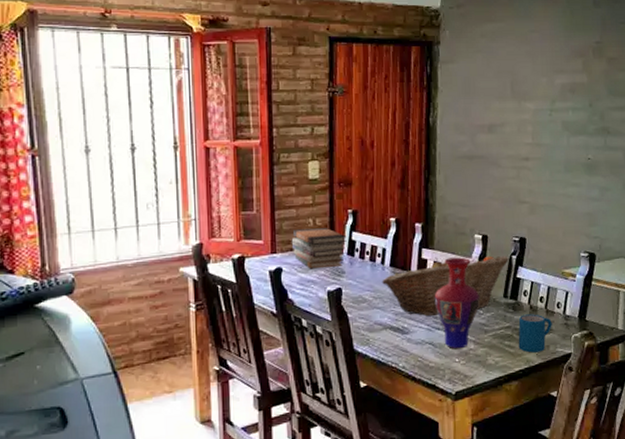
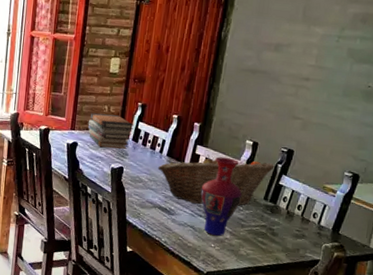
mug: present [518,314,552,353] -> none [270,218,306,253]

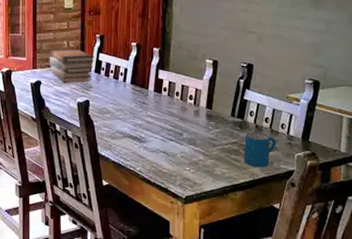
fruit basket: present [158,154,275,206] -> none [124,78,237,129]
vase: present [201,157,242,237] -> none [168,79,209,159]
mug: none [270,218,306,253] -> present [244,132,276,167]

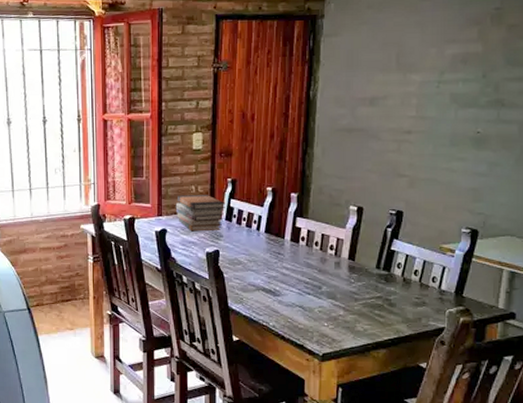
mug: present [244,132,276,167] -> none [389,286,426,324]

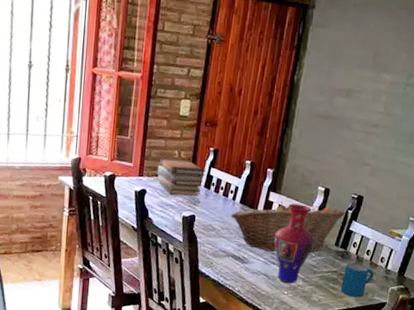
fruit basket: none [257,226,384,282] -> present [231,201,346,253]
vase: none [306,227,351,314] -> present [274,203,314,284]
mug: none [389,286,426,324] -> present [341,263,374,298]

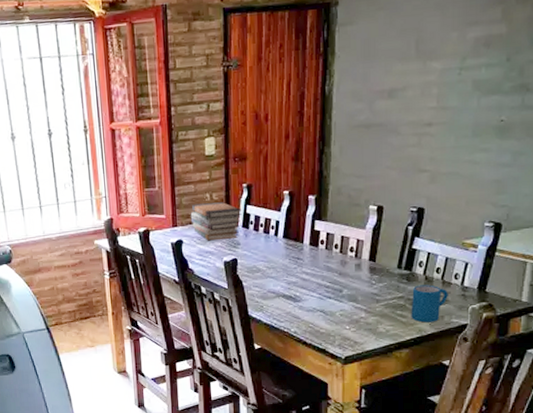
fruit basket: present [231,201,346,253] -> none [275,226,405,286]
vase: present [274,203,314,284] -> none [326,228,372,317]

